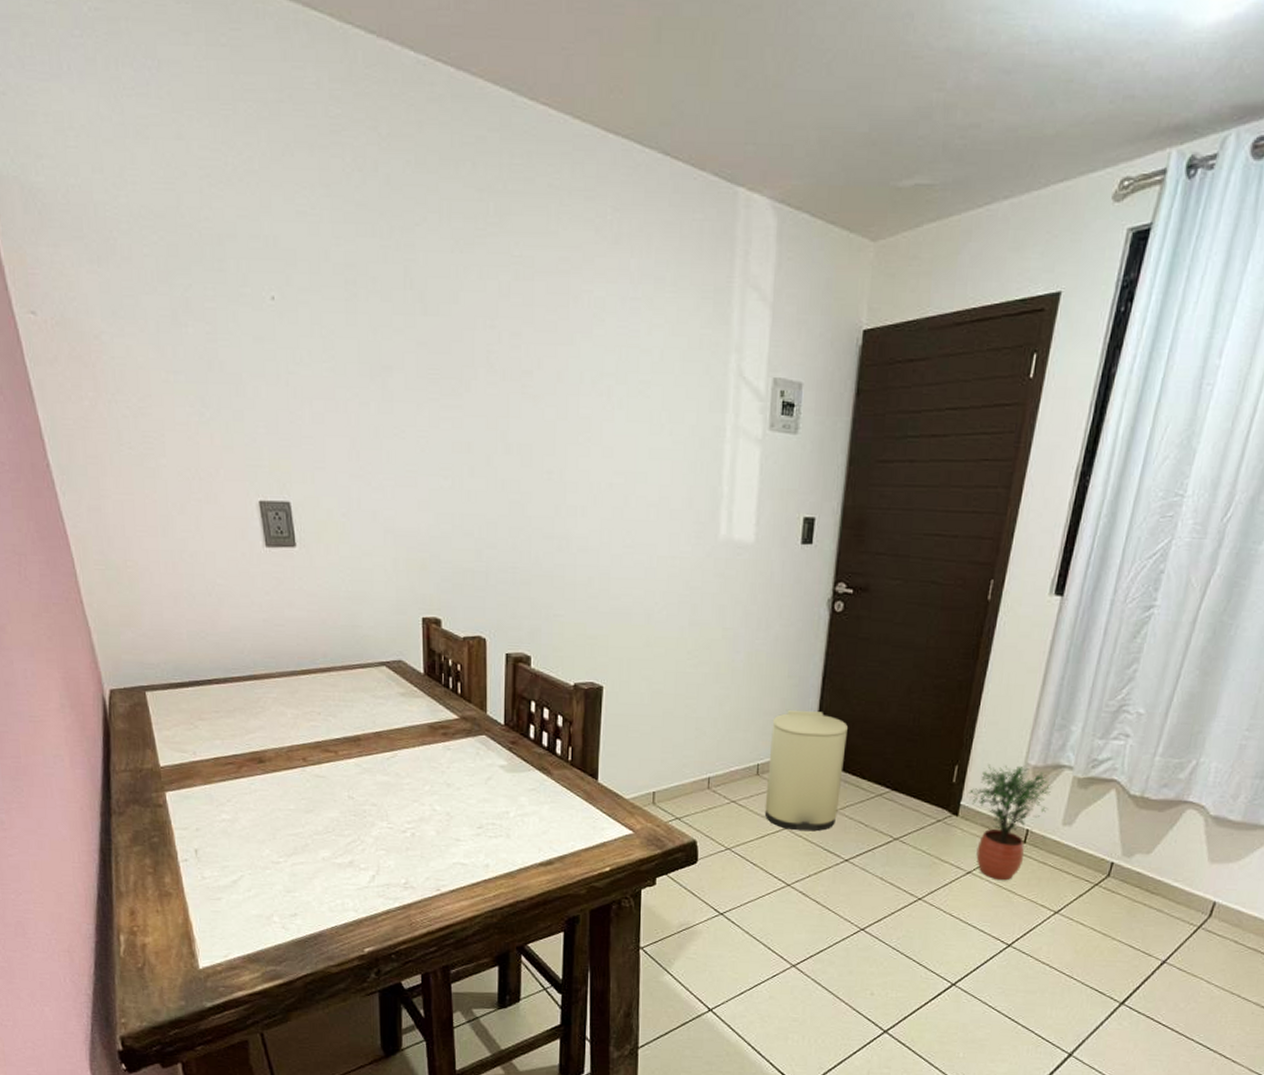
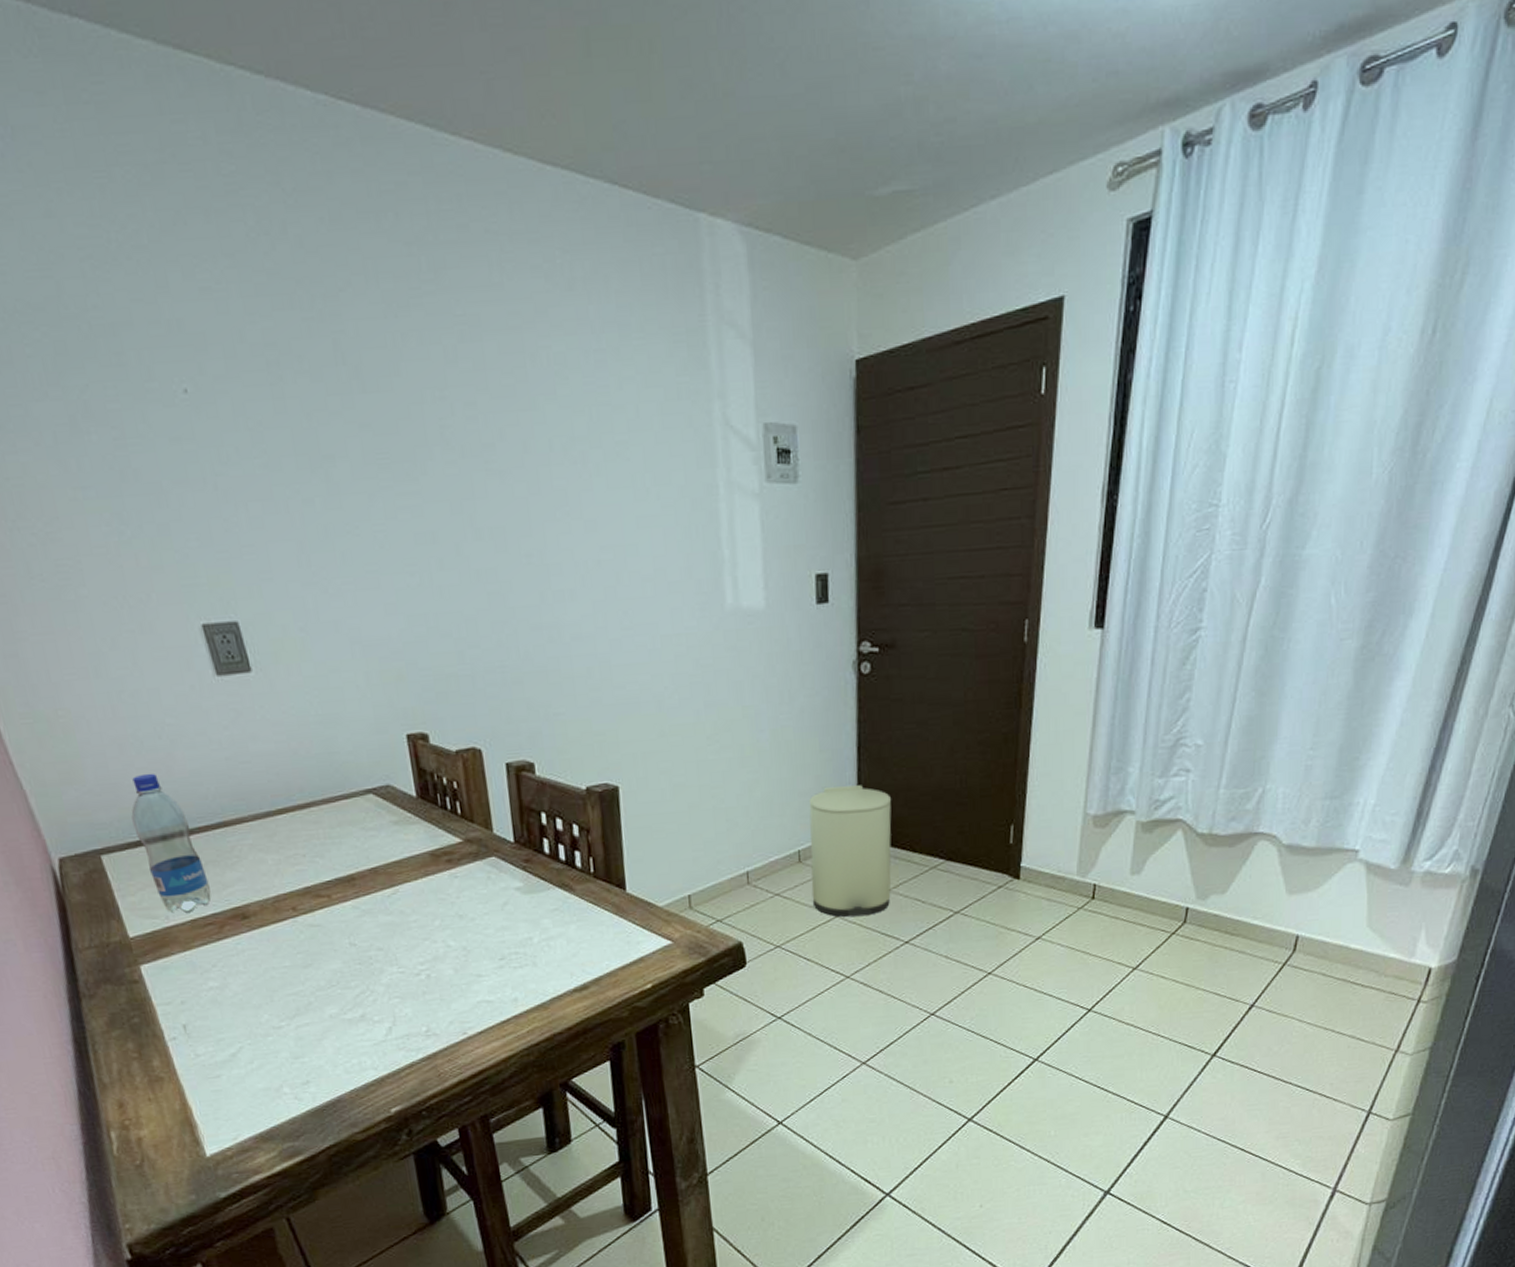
bottle: none [176,625,235,751] -> present [131,773,211,913]
potted plant: present [968,764,1053,880] -> none [1027,816,1116,942]

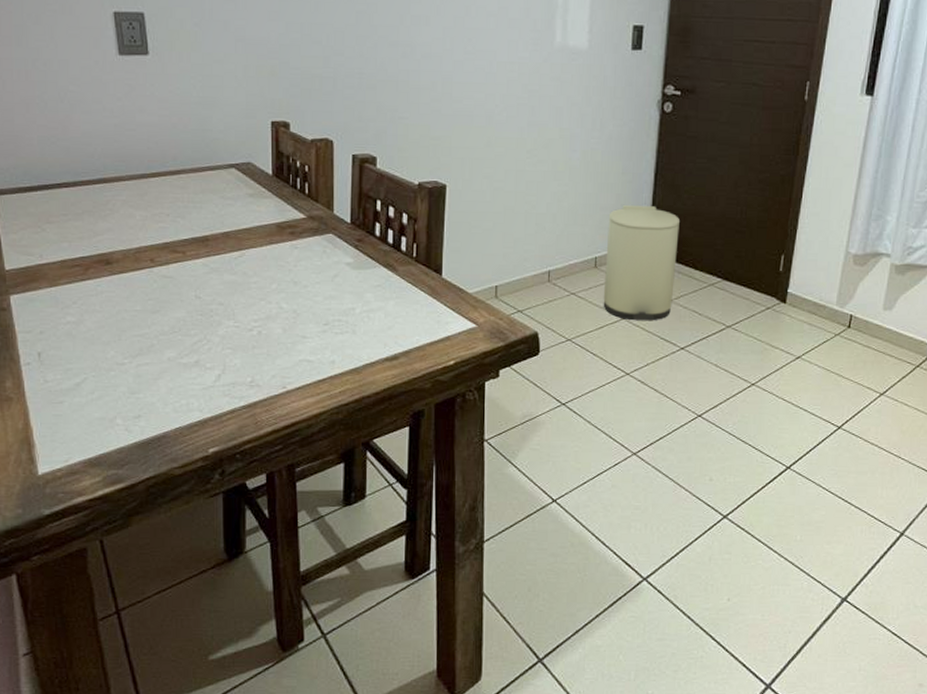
bottle: present [131,773,211,913] -> none [26,130,82,253]

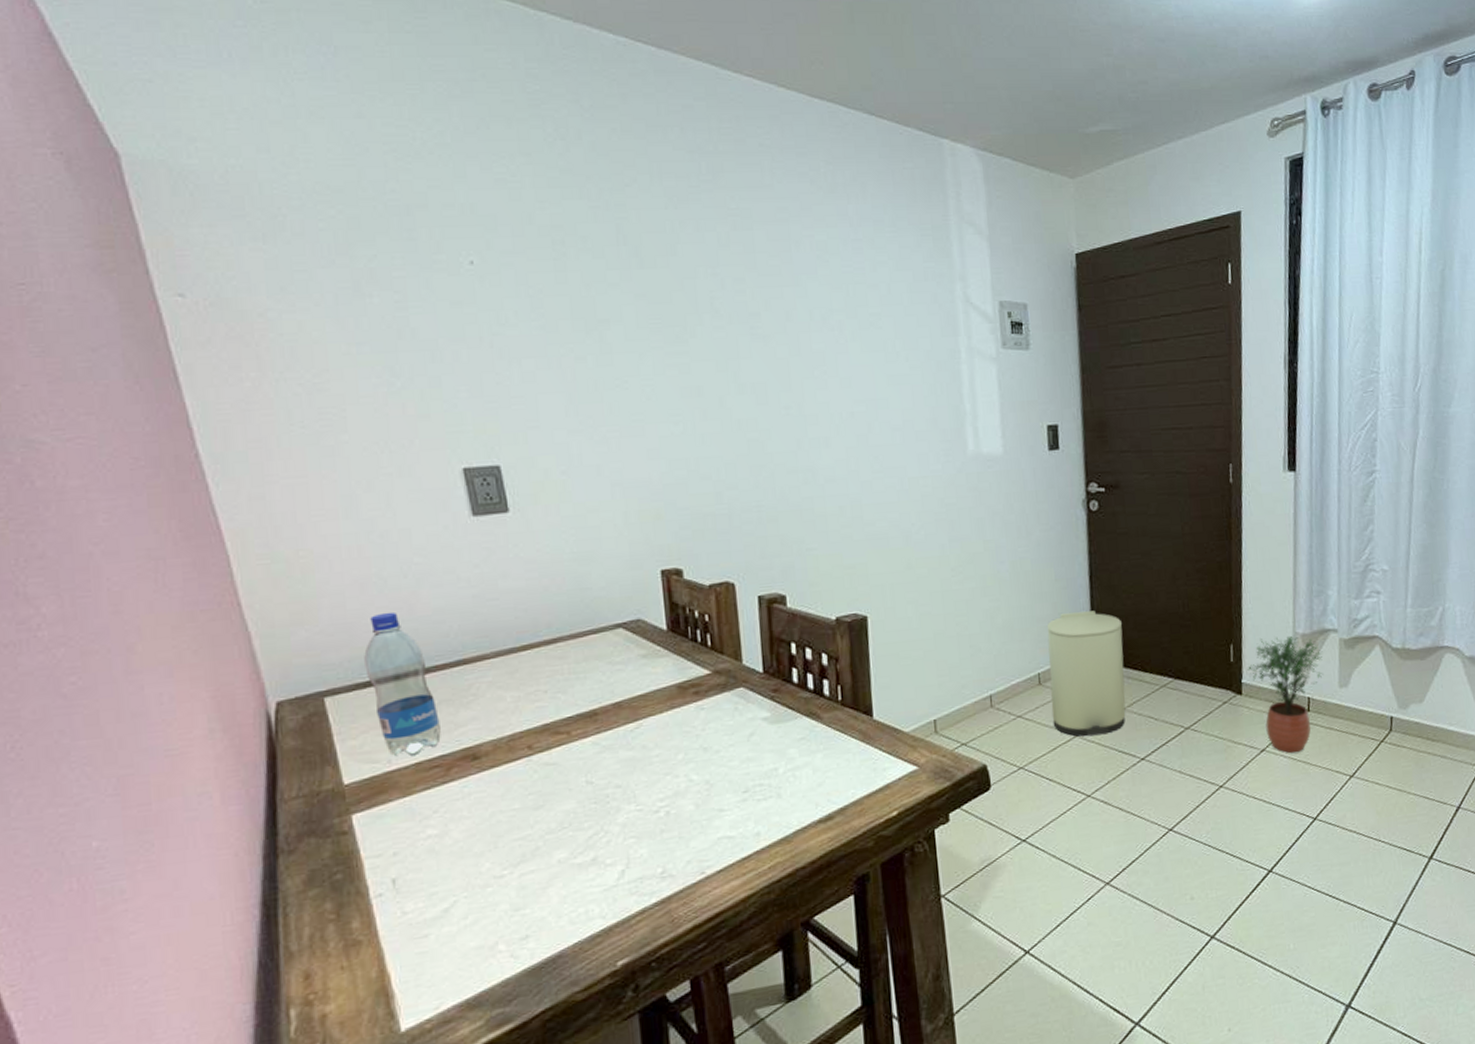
bottle: none [26,130,82,253] -> present [364,611,441,756]
potted plant: none [794,253,873,363] -> present [1247,635,1324,753]

